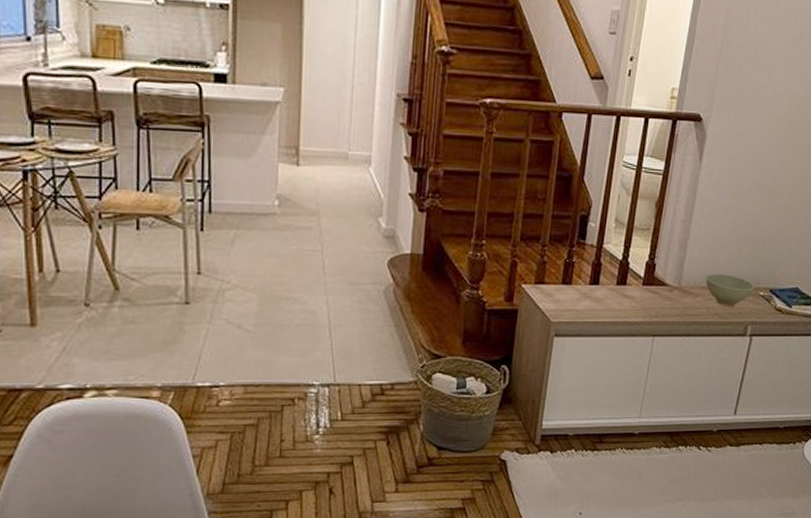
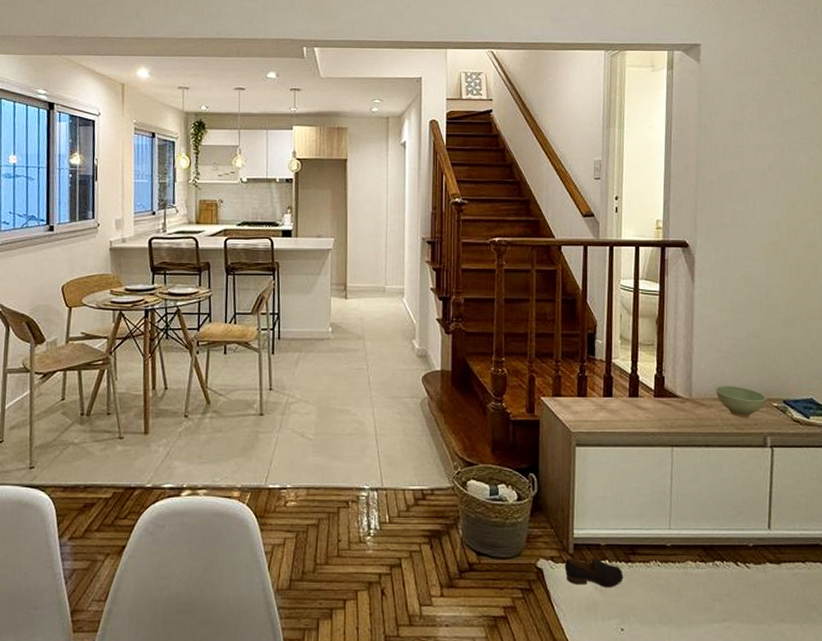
shoe: none [529,448,588,475] -> present [564,558,624,587]

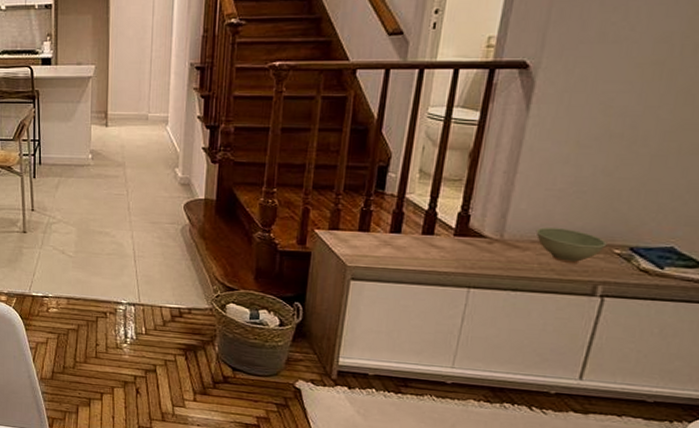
shoe: present [564,558,624,587] -> none [325,382,391,414]

